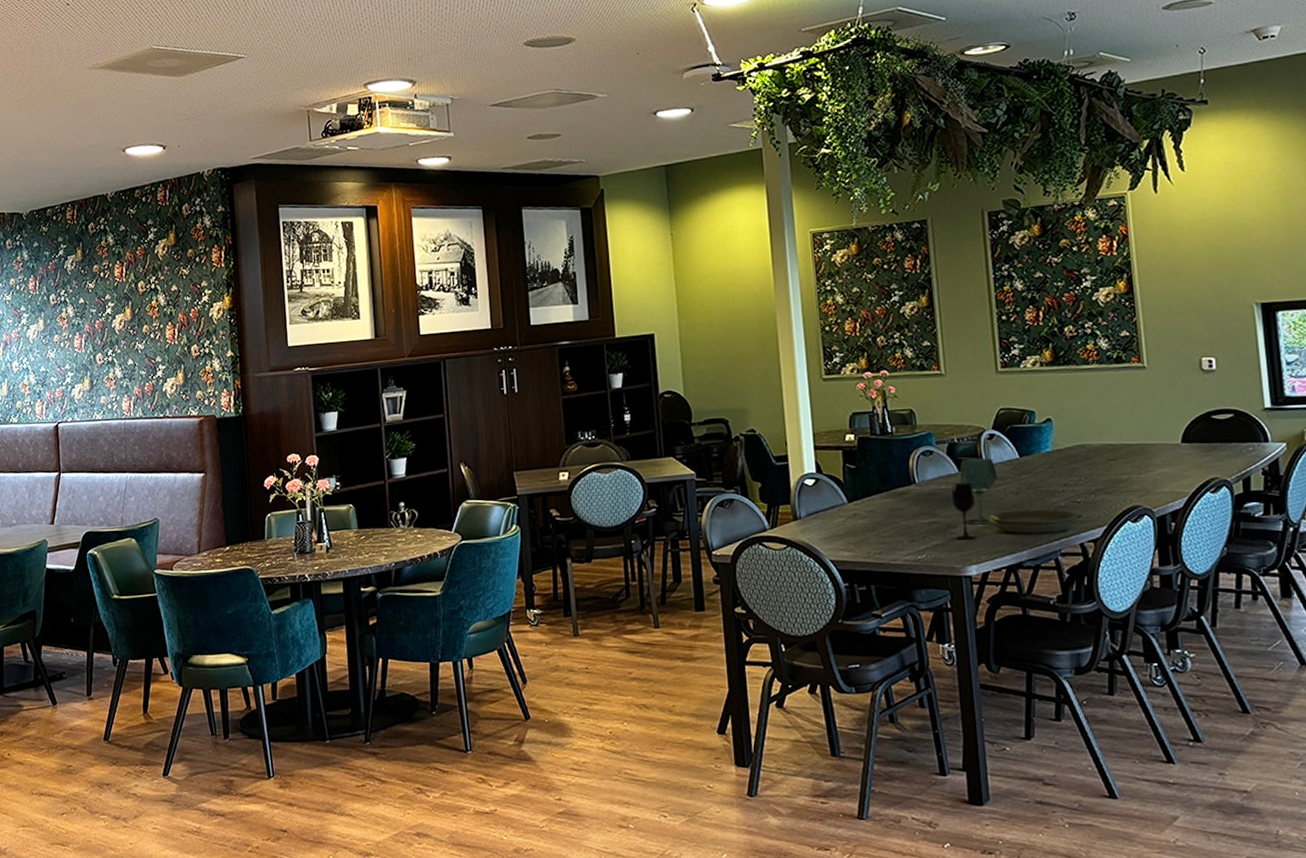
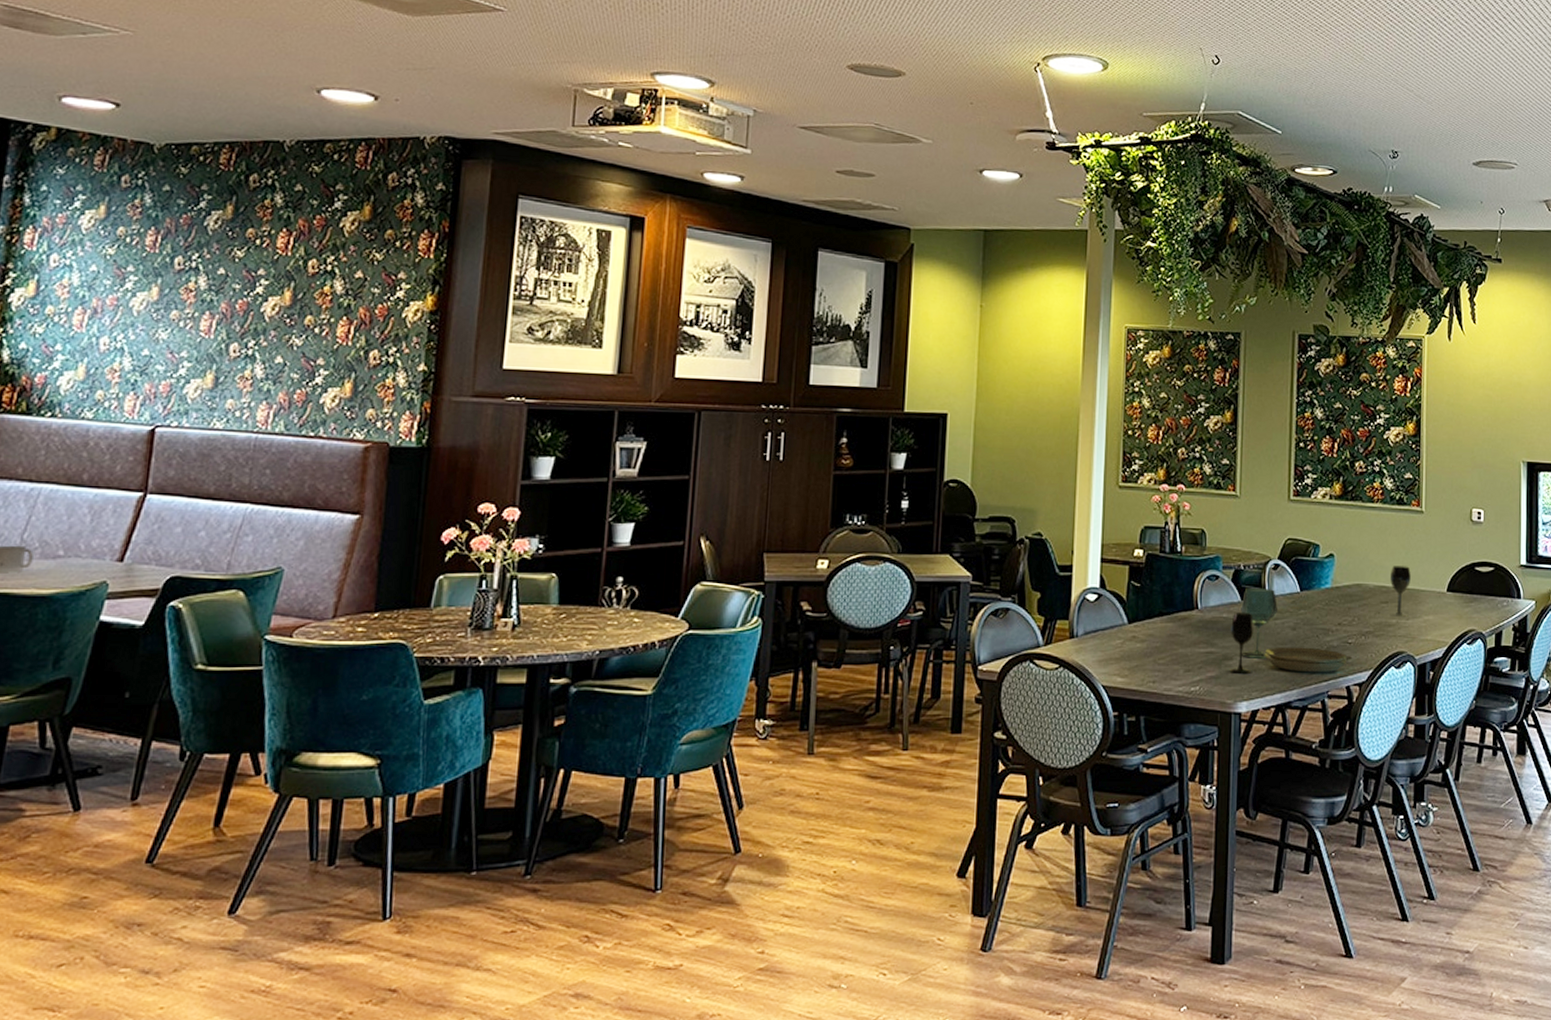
wine glass: none [1116,422,1141,473] -> present [1390,566,1411,618]

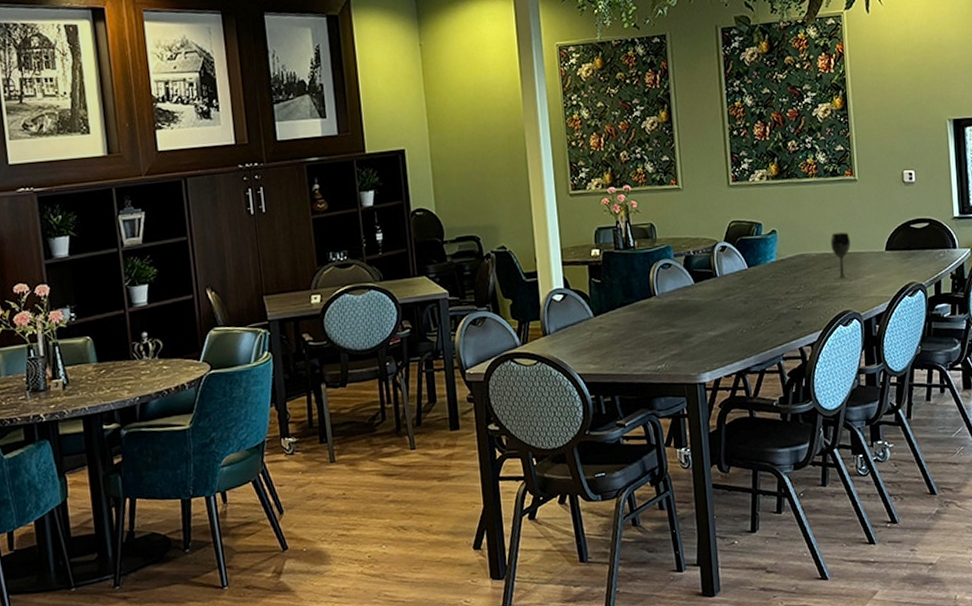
wine glass: present [1229,611,1254,673] -> none [687,293,710,349]
wine glass: present [1241,587,1279,659] -> none [694,269,730,334]
plate: present [1264,646,1347,673] -> none [721,317,797,341]

